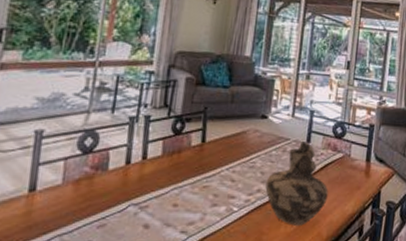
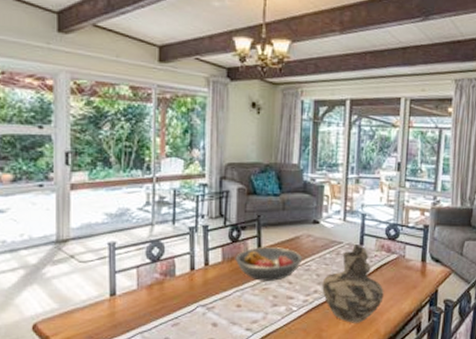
fruit bowl: none [176,140,248,178] -> present [235,246,303,281]

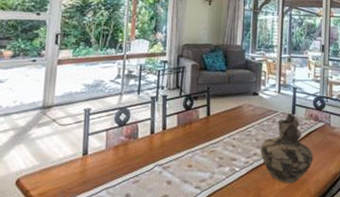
fruit bowl: present [235,246,303,281] -> none [188,114,245,144]

